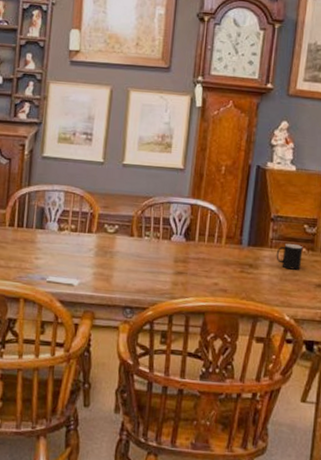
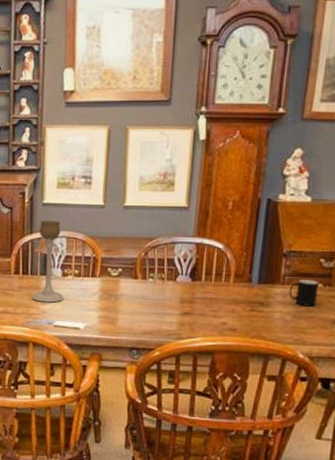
candle holder: none [26,173,60,258] -> present [32,220,64,303]

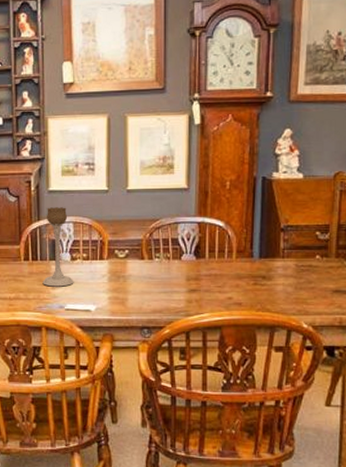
cup: present [289,280,319,307] -> none [289,252,316,278]

